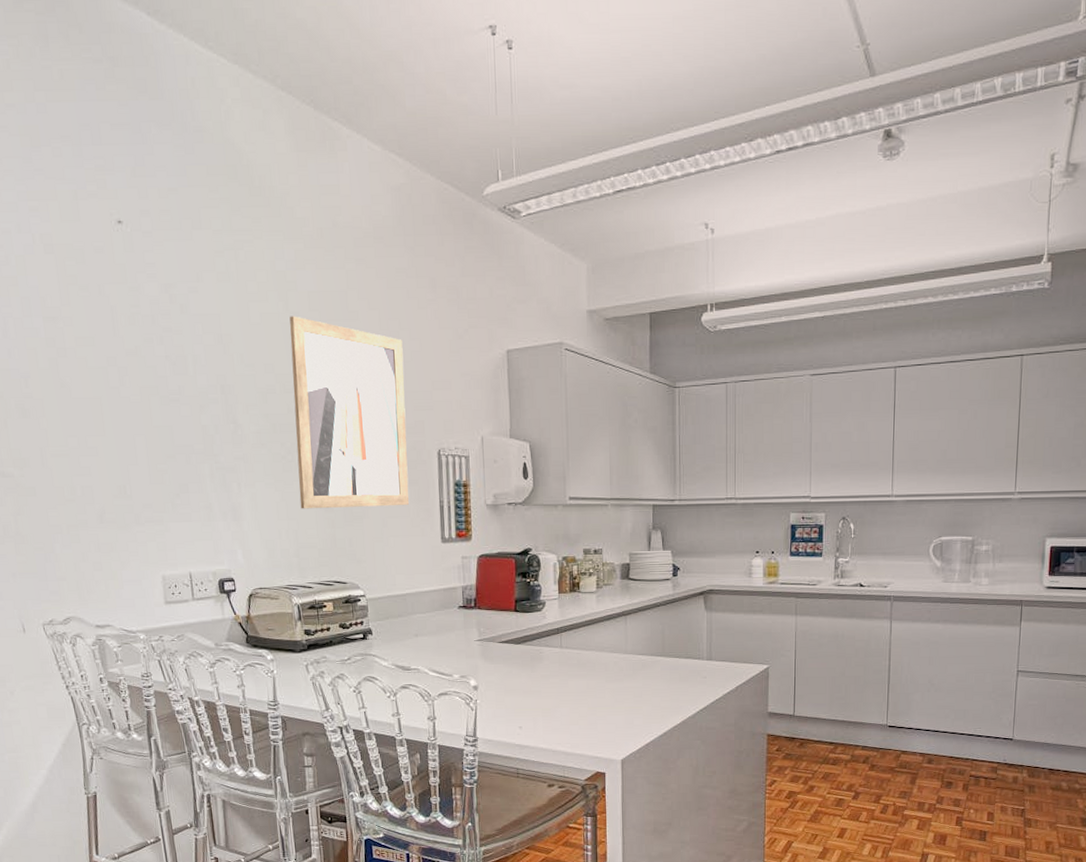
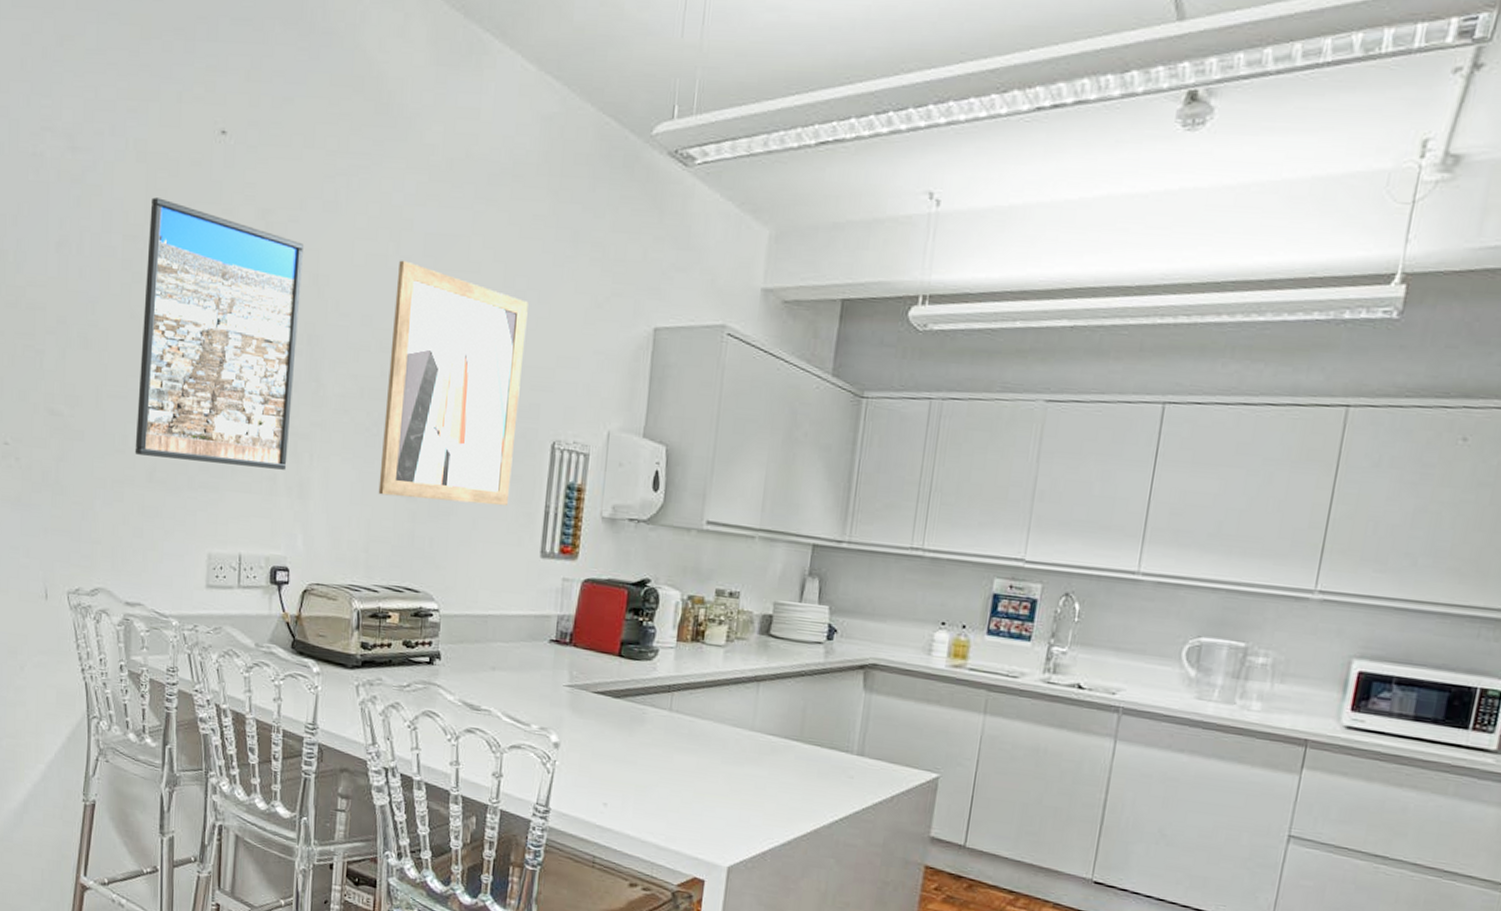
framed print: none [64,283,219,501] -> present [134,197,305,470]

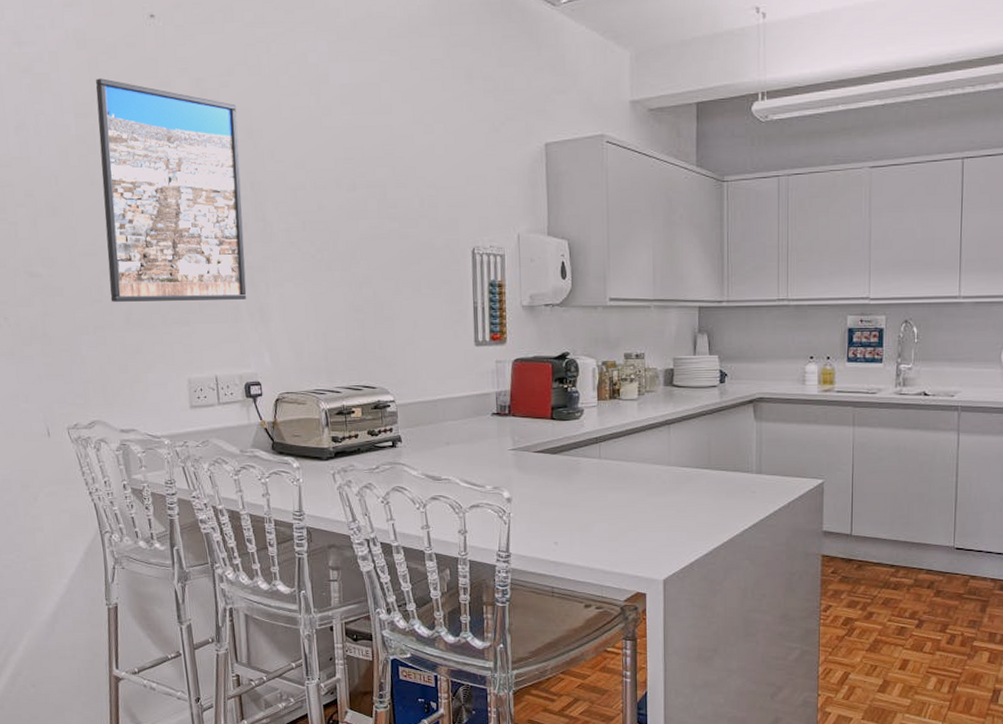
wall art: present [378,260,528,506] -> none [321,109,442,310]

